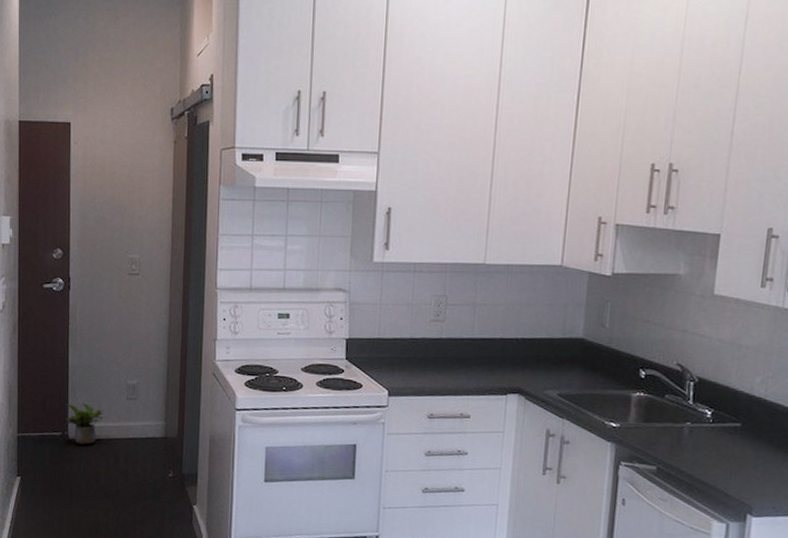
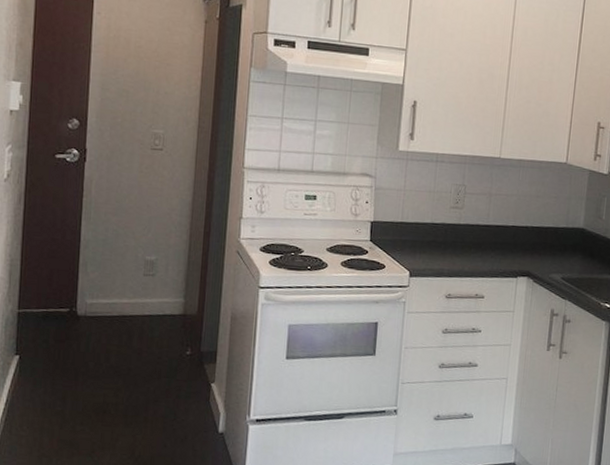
potted plant: present [65,403,104,444] -> none [74,278,118,321]

